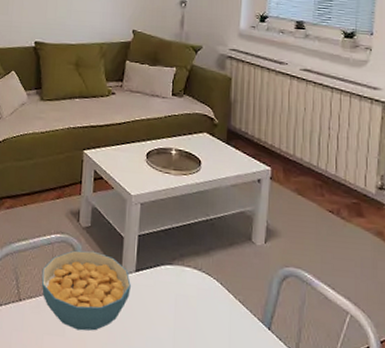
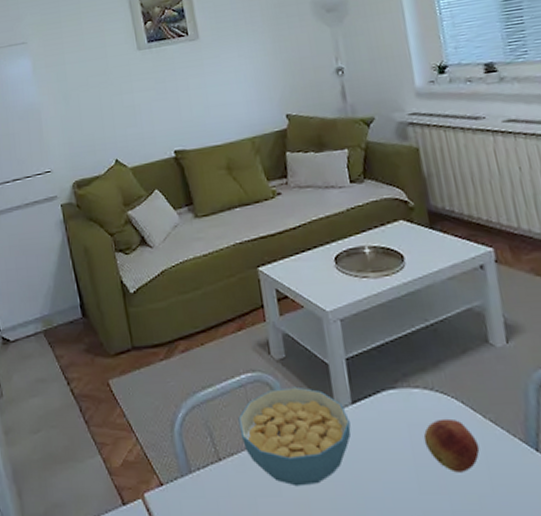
fruit: none [185,294,227,338] -> present [423,418,480,473]

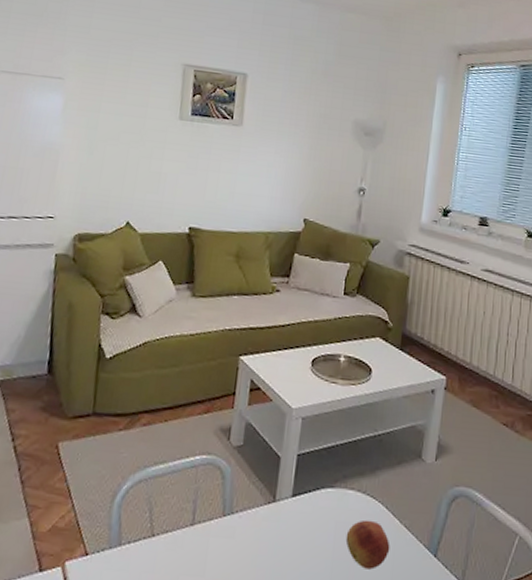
cereal bowl: present [238,386,351,487] -> none [180,473,286,569]

